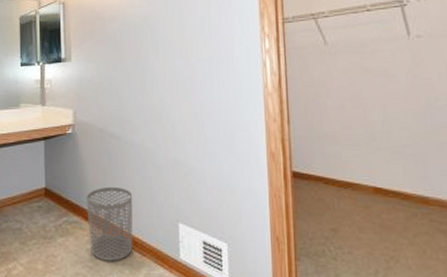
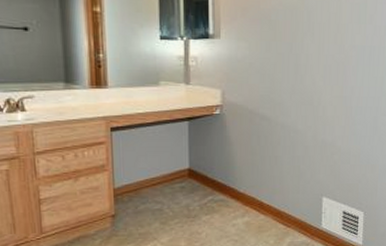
waste bin: present [86,186,133,261] -> none [233,166,281,234]

